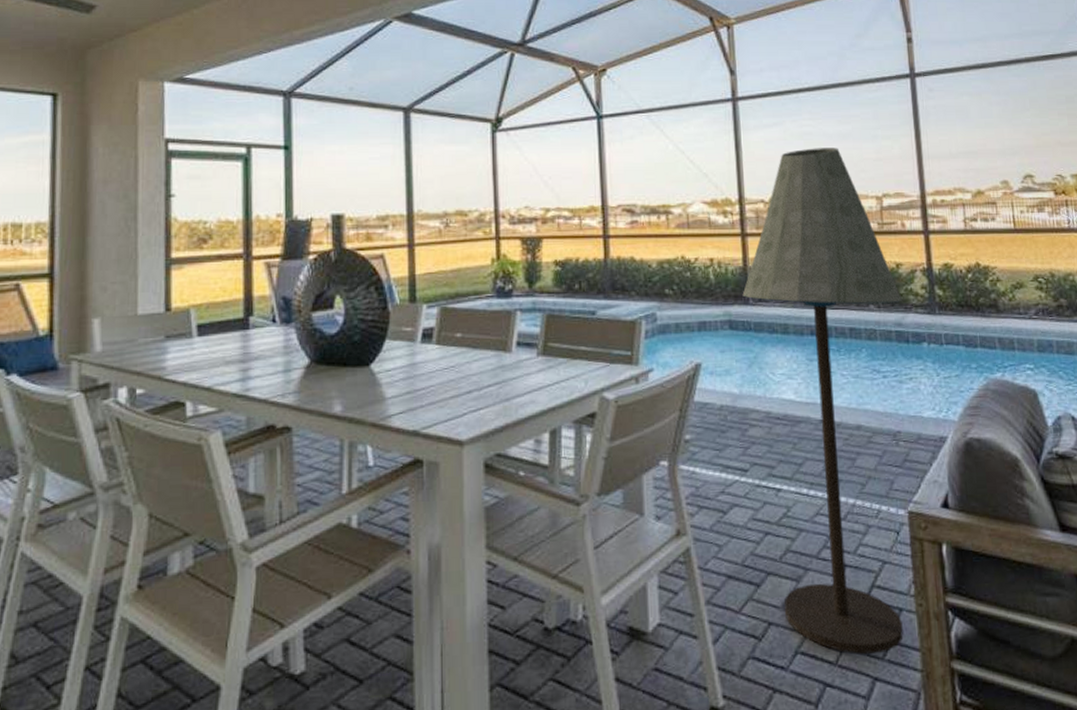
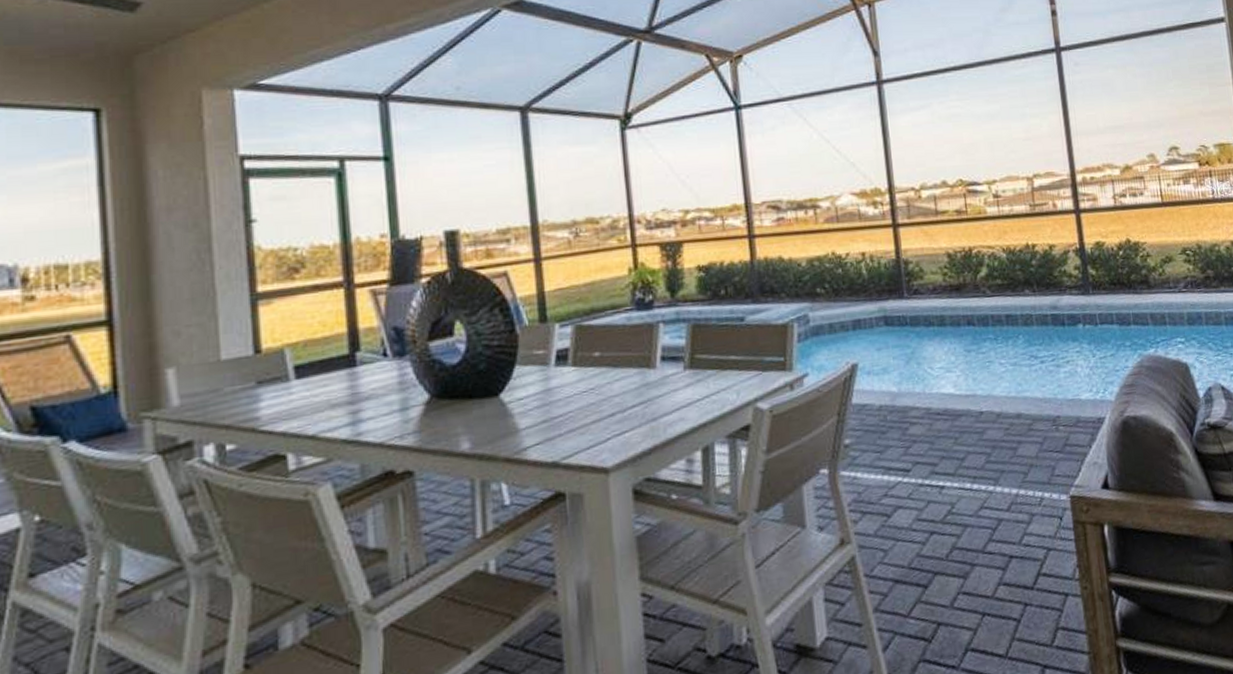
floor lamp: present [742,148,904,655] -> none [896,128,1070,645]

